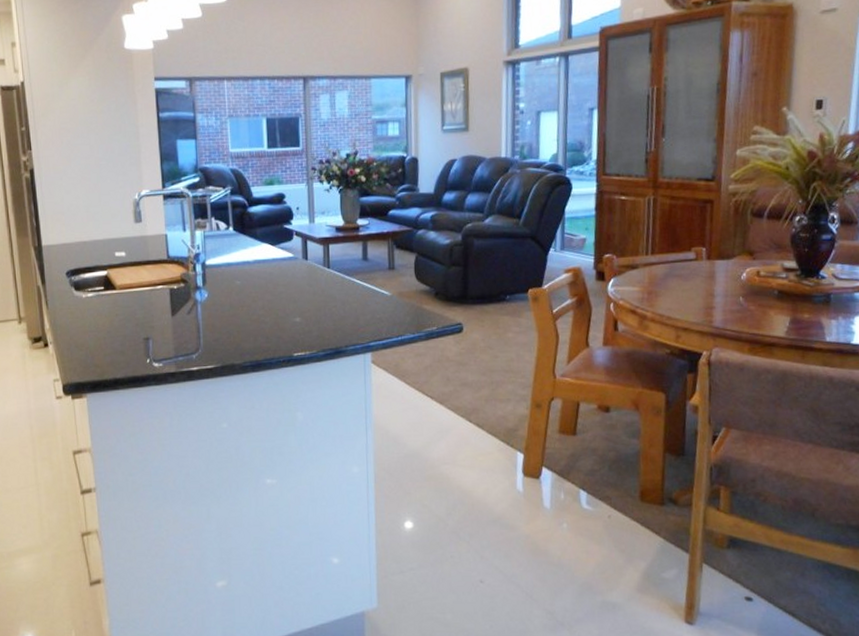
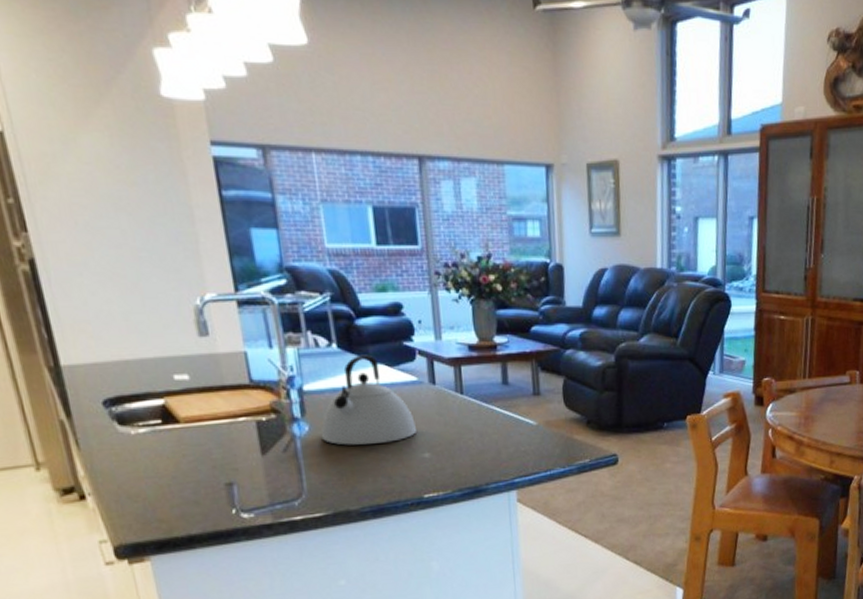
kettle: none [216,235,291,310] -> present [321,354,418,446]

